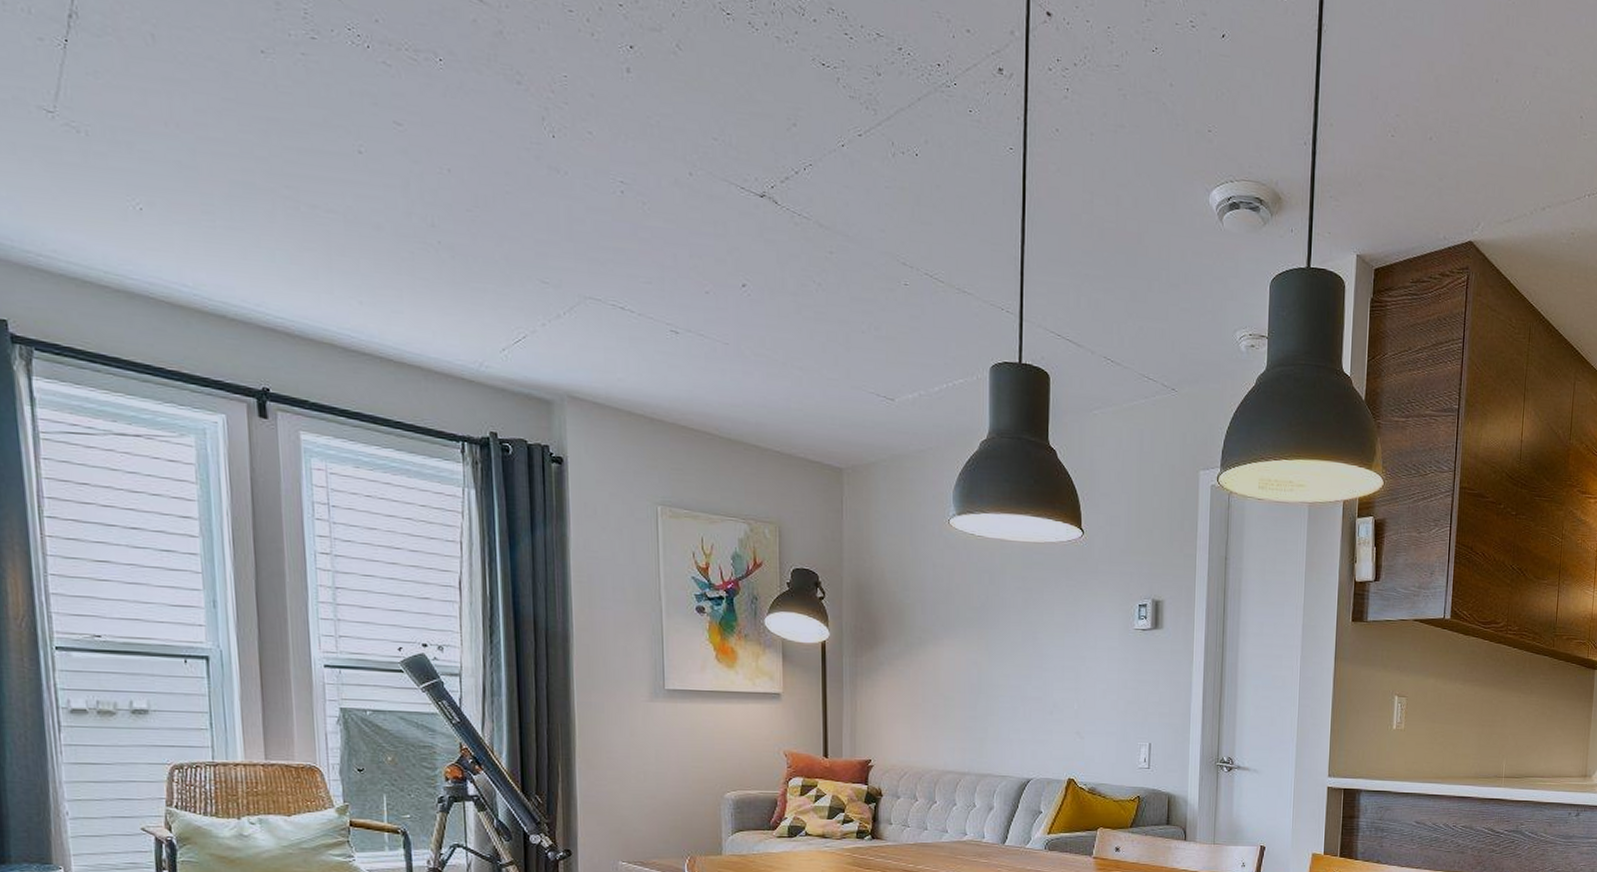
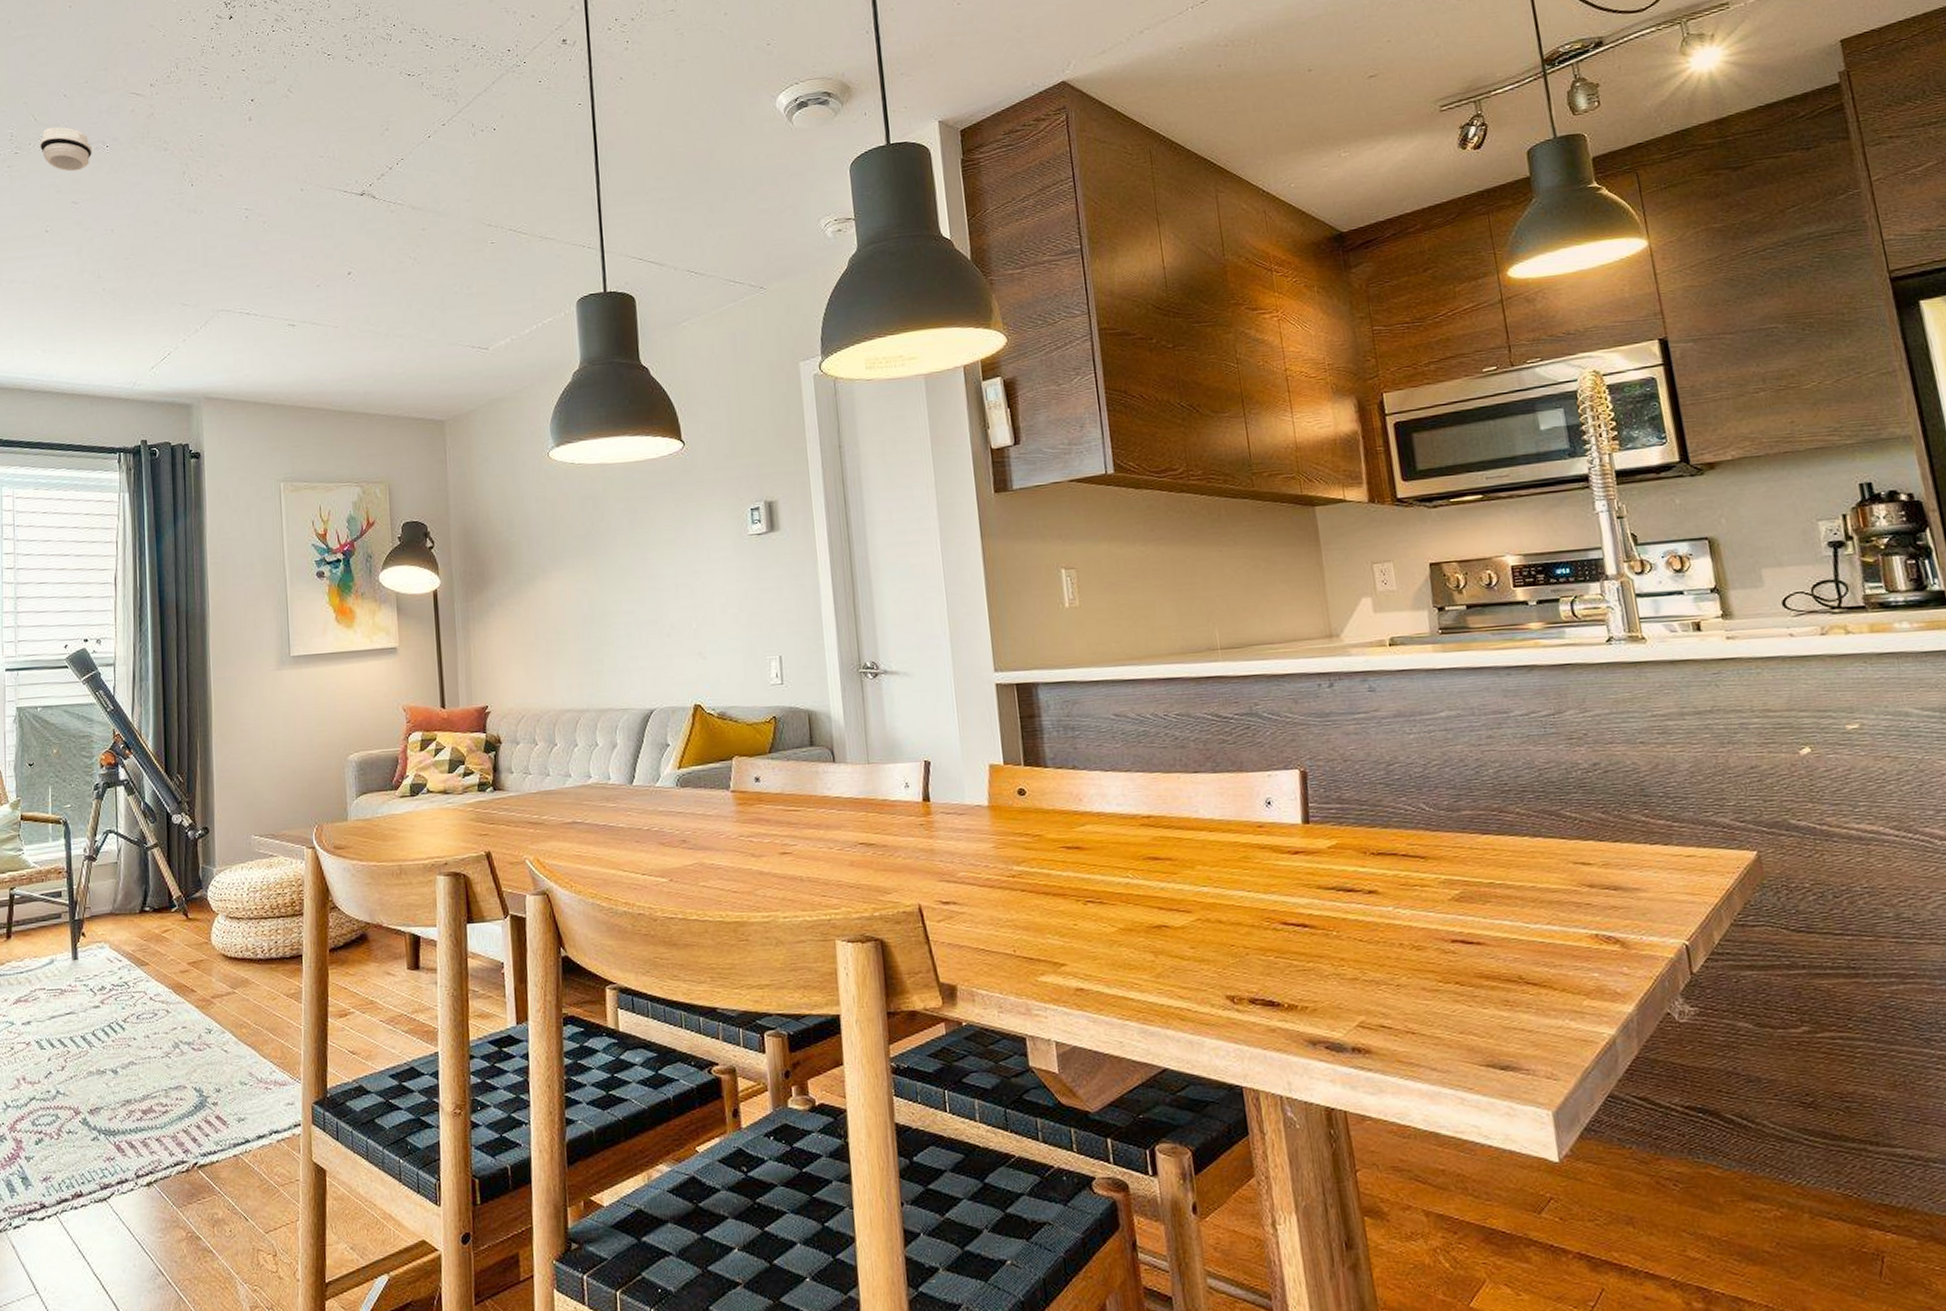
smoke detector: none [345,14,421,83] -> present [39,126,93,172]

